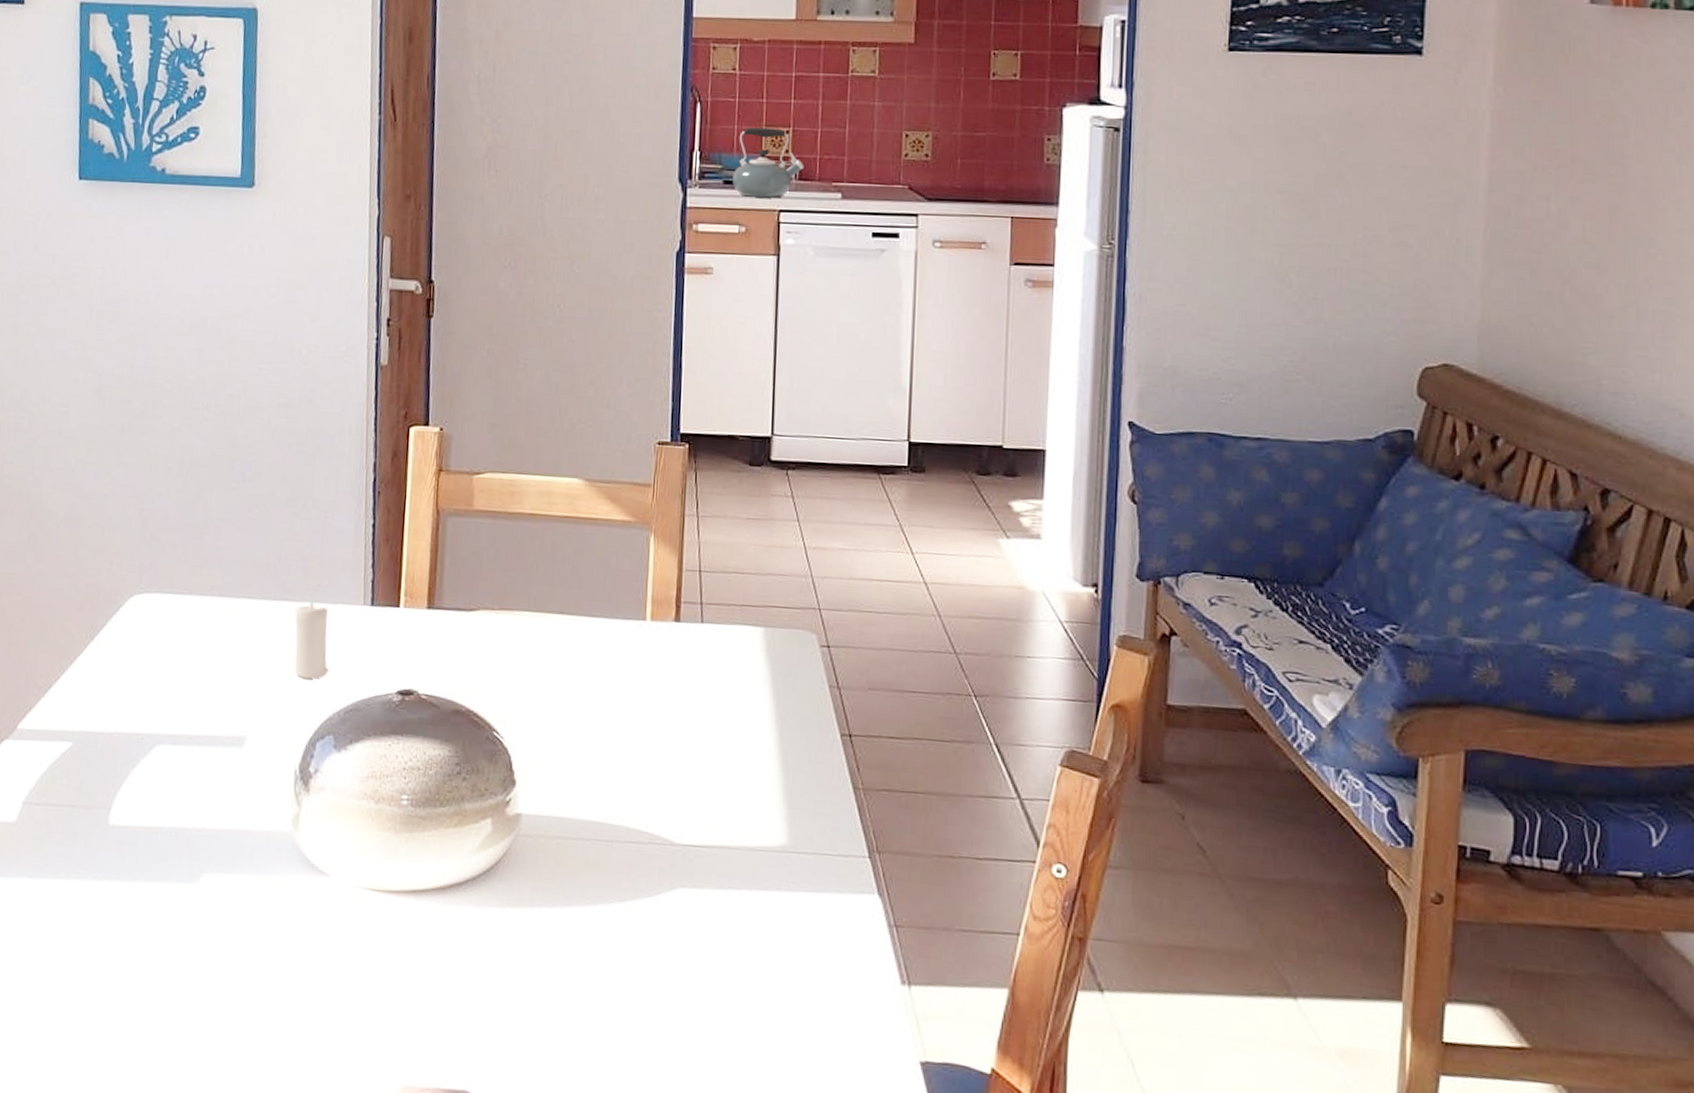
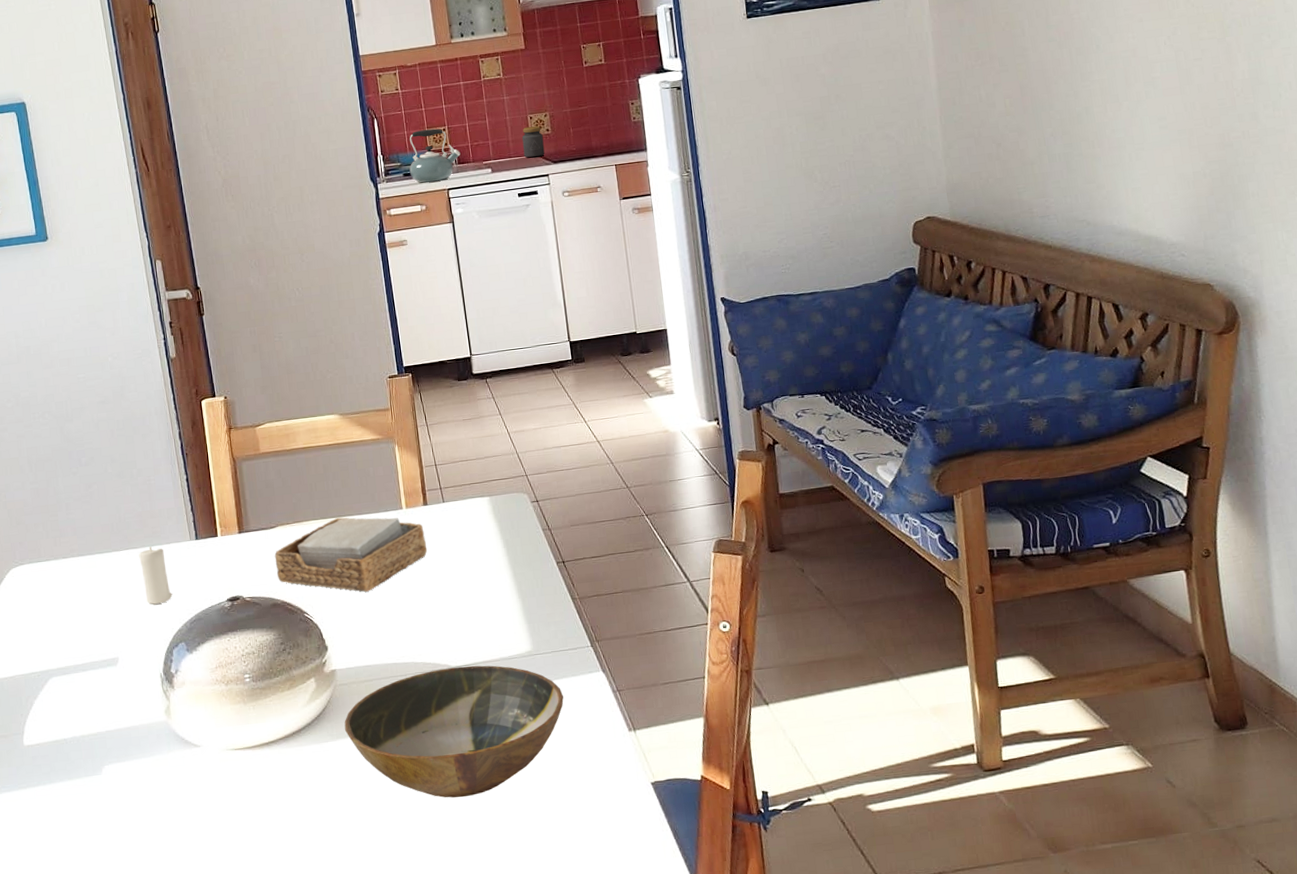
napkin holder: none [467,614,670,720] -> present [274,517,428,592]
bowl: none [519,843,820,1023] -> present [344,665,564,798]
jar: none [889,146,919,189] -> present [521,125,545,158]

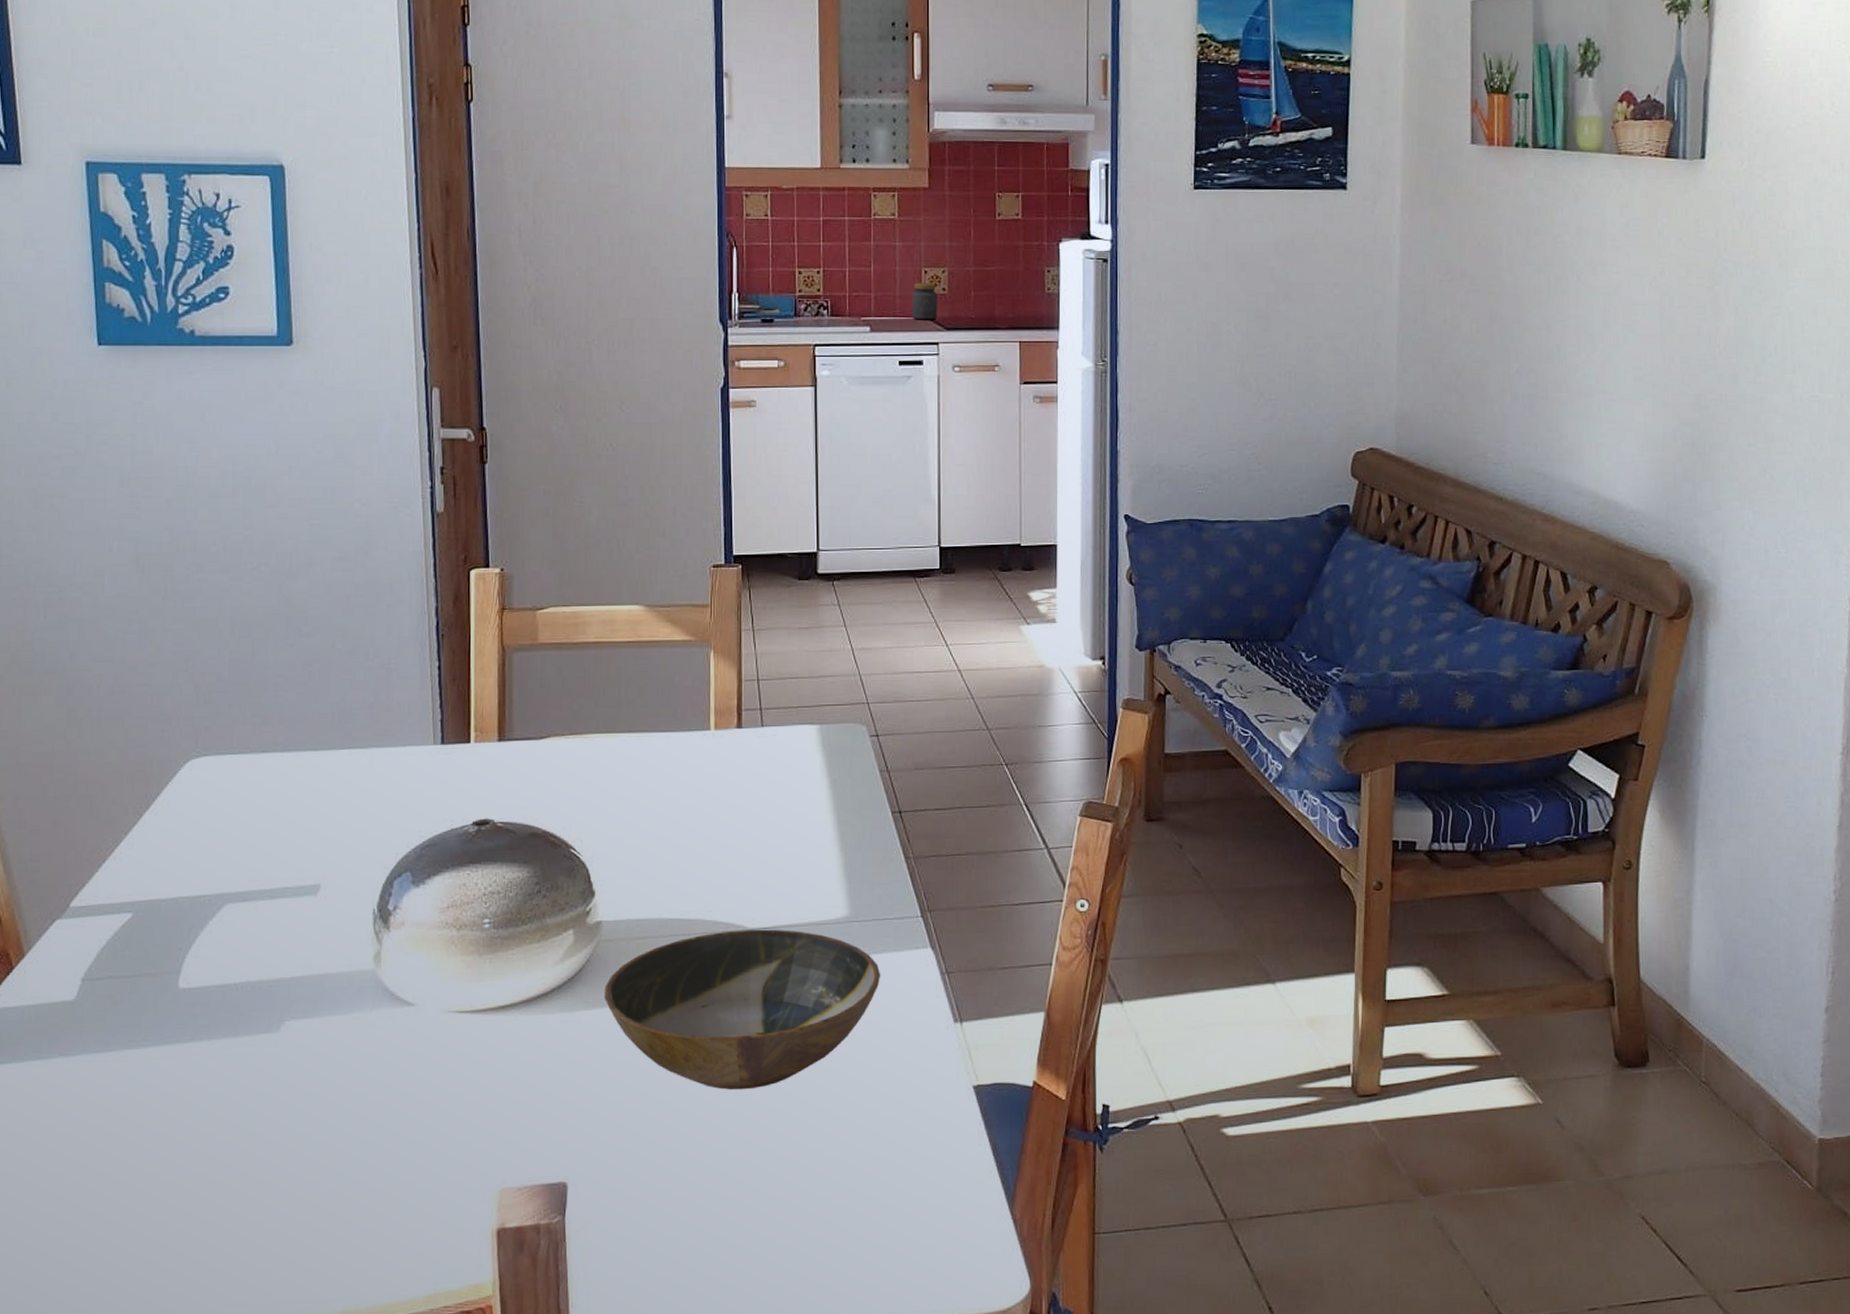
candle: present [138,546,173,605] -> none [363,748,402,821]
napkin holder: present [274,517,428,592] -> none [540,733,735,828]
kettle: present [409,128,461,183] -> none [770,269,835,334]

